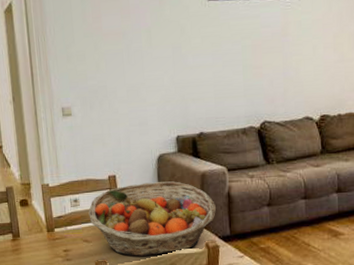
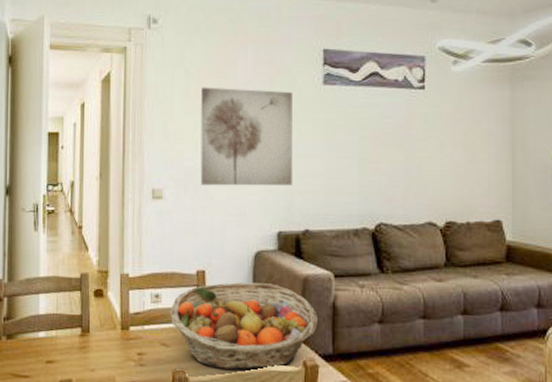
wall art: none [97,9,187,101] -> present [200,87,293,186]

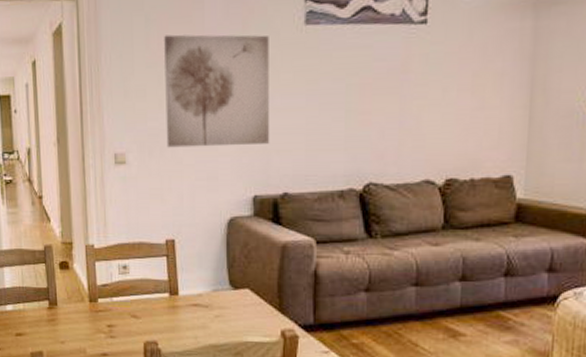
fruit basket: present [170,282,318,370] -> none [139,251,297,341]

